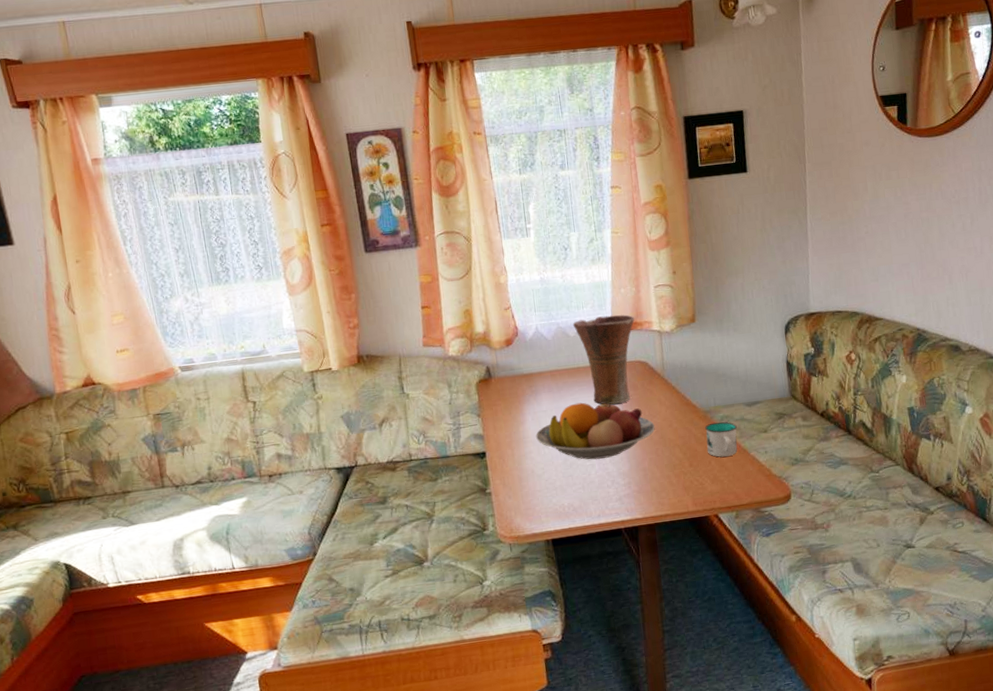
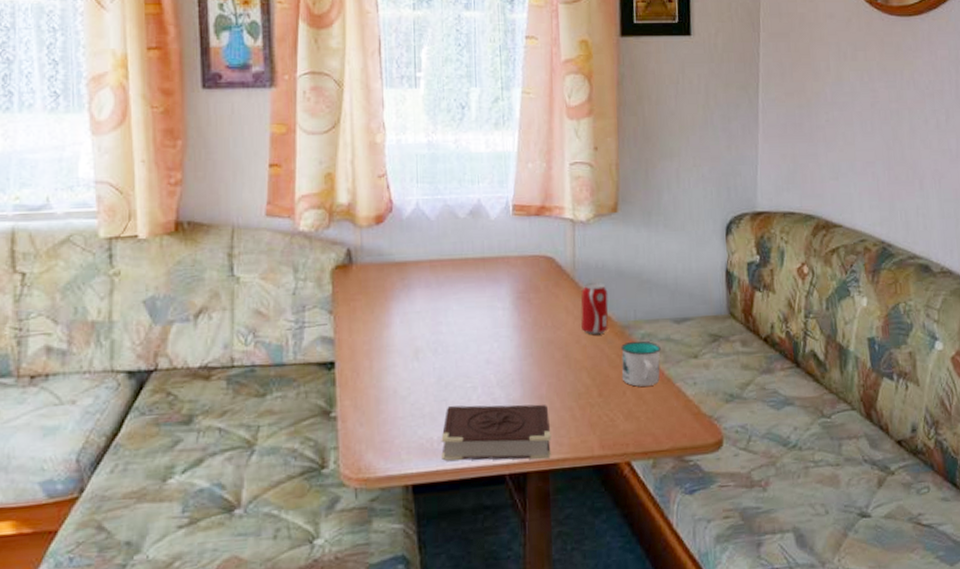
fruit bowl: present [536,399,655,460] -> none [403,302,558,380]
book: none [570,475,656,521] -> present [441,404,552,461]
vase: present [572,314,635,405] -> none [463,195,542,309]
beverage can: none [670,379,694,419] -> present [581,283,609,334]

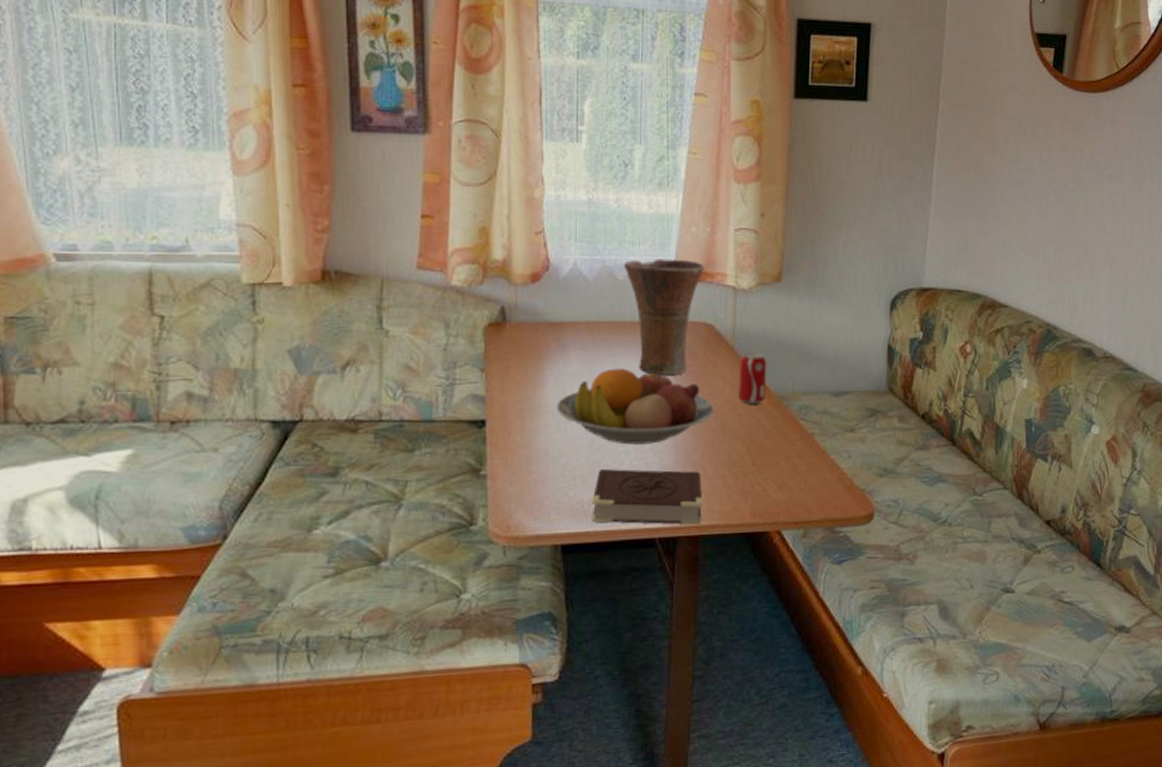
fruit bowl: none [403,302,558,380] -> present [557,367,714,445]
vase: none [463,195,542,309] -> present [623,259,704,375]
mug: present [621,340,661,387] -> none [776,412,817,458]

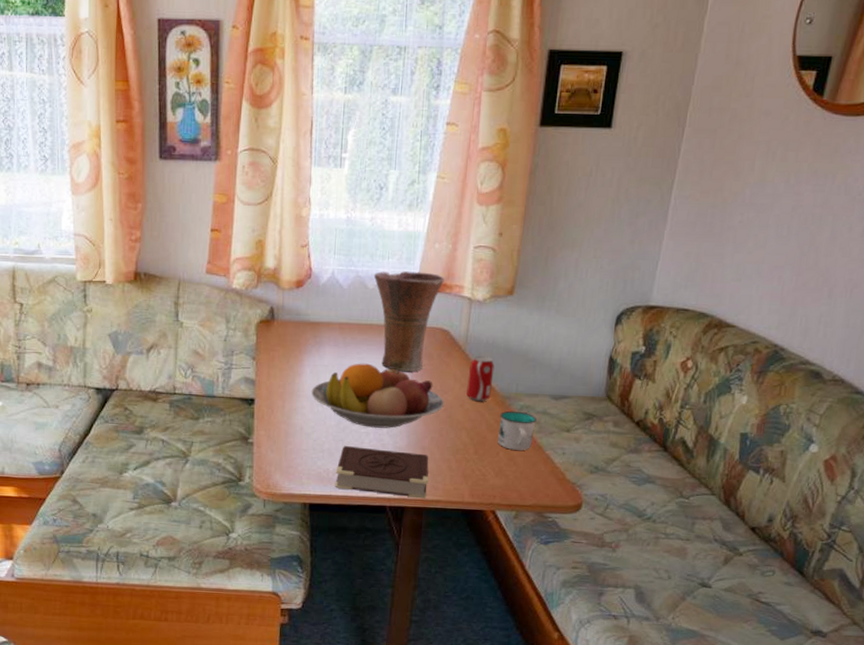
mug: none [776,412,817,458] -> present [497,410,537,450]

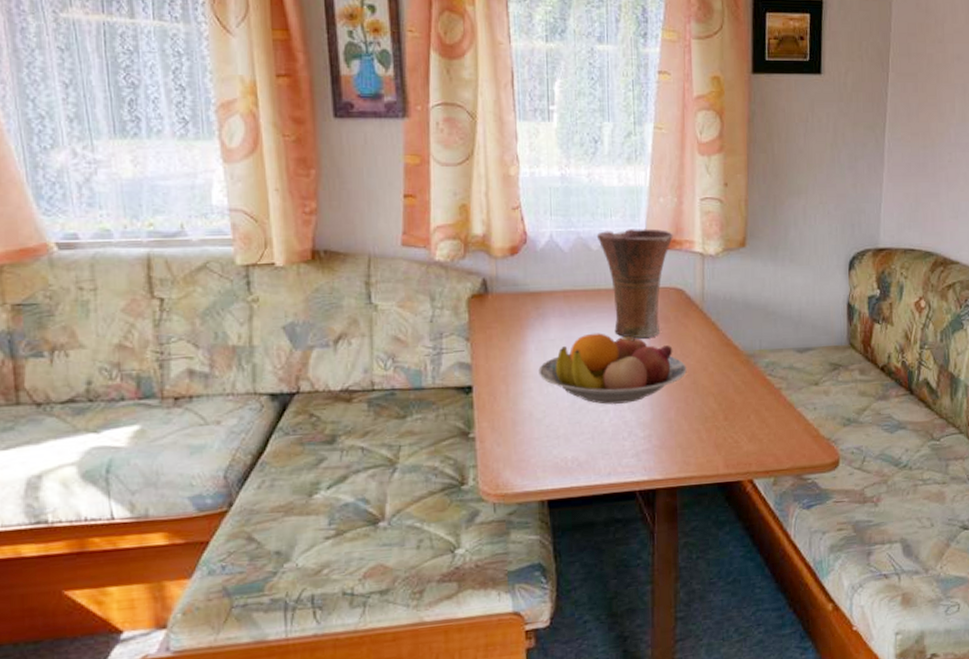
book: present [335,445,429,499] -> none [575,427,679,479]
beverage can: present [466,356,495,401] -> none [709,314,735,362]
mug: present [497,410,537,450] -> none [746,369,784,411]

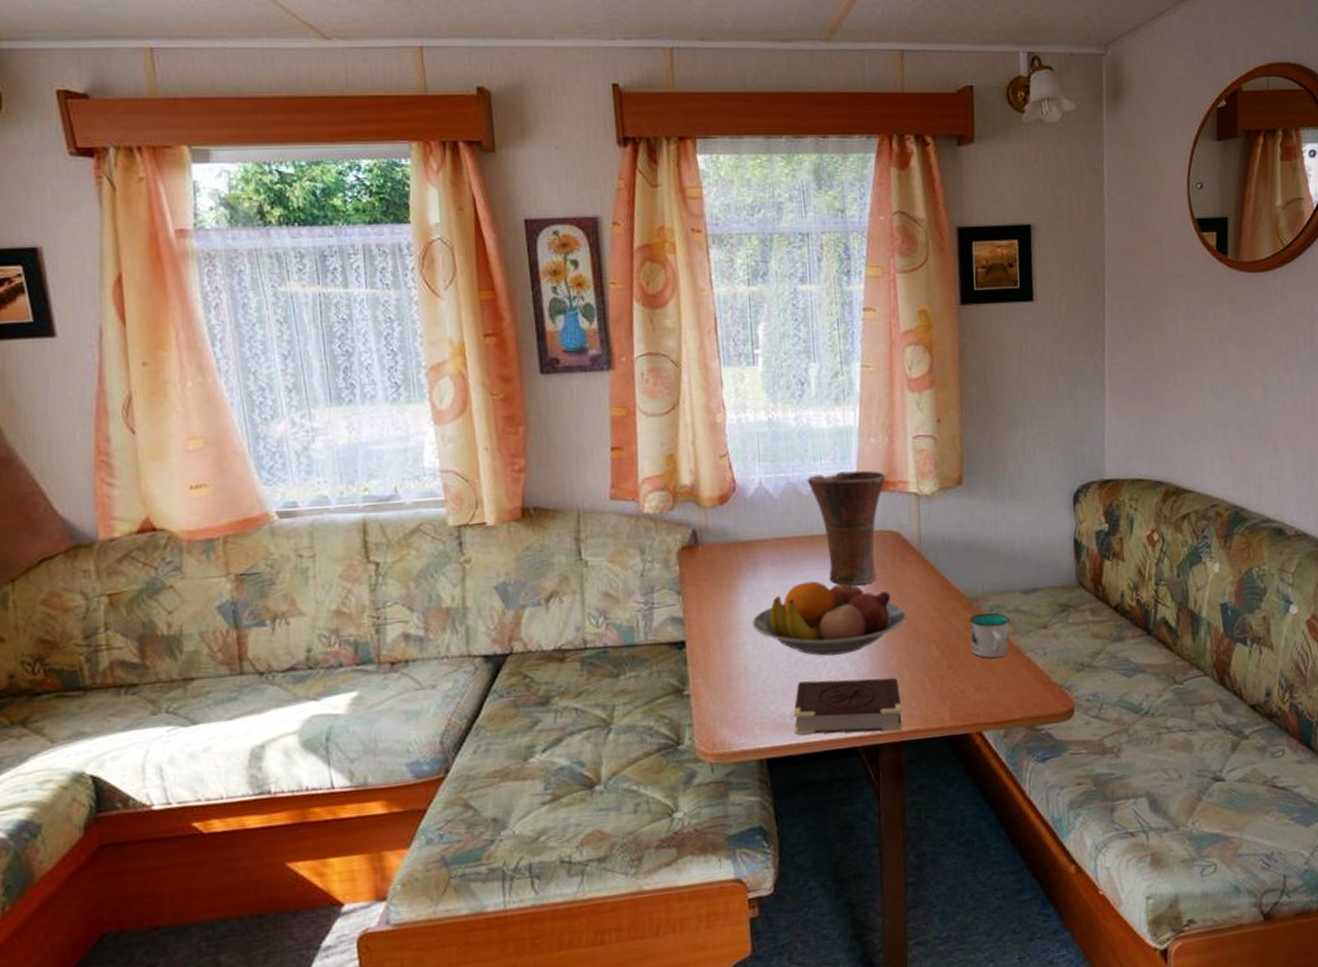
book: none [575,427,679,479] -> present [793,677,903,735]
mug: none [746,369,784,411] -> present [970,612,1010,658]

